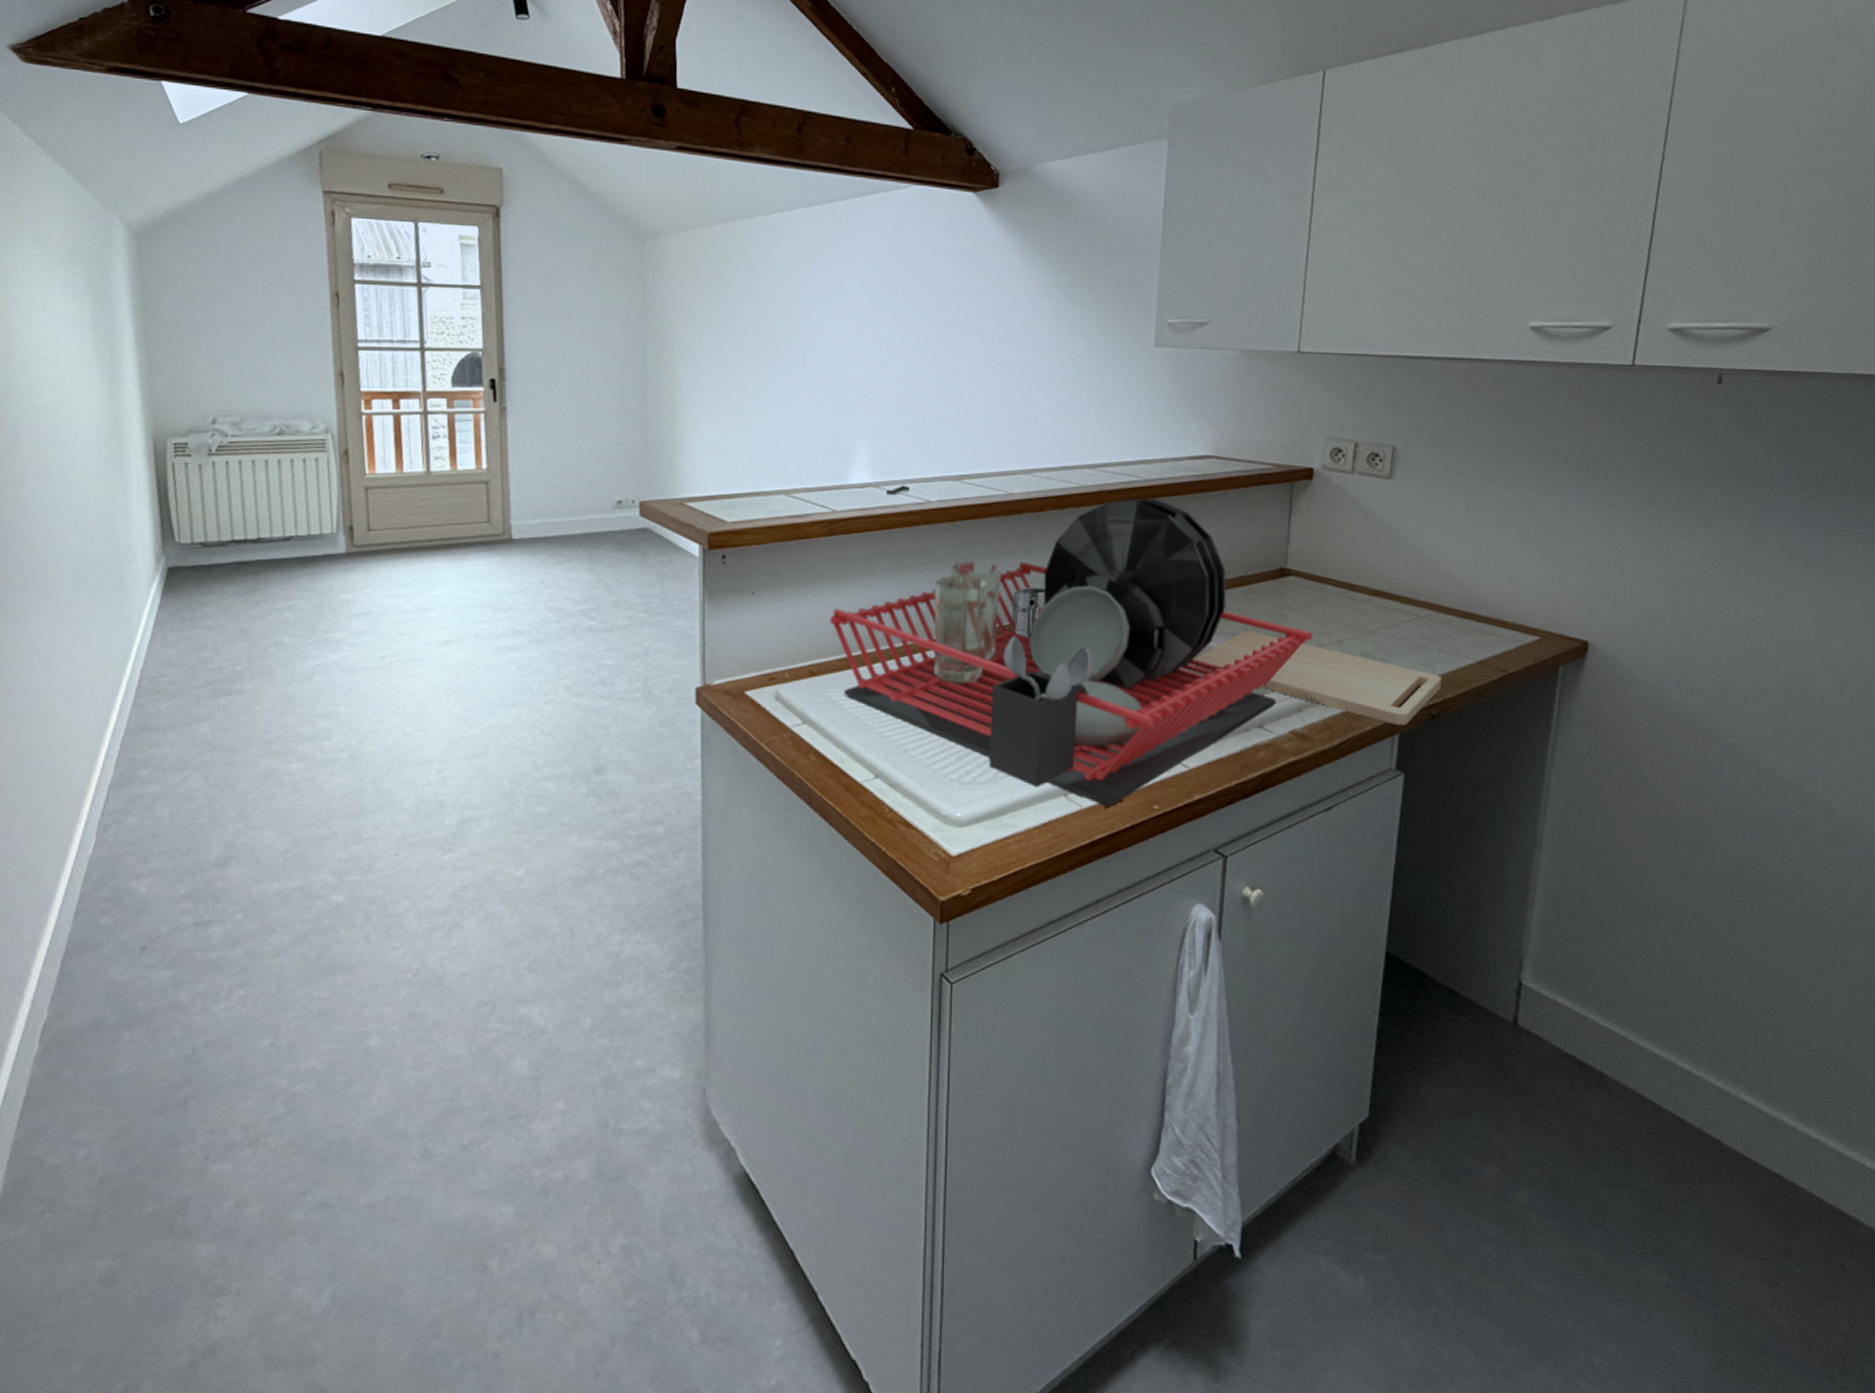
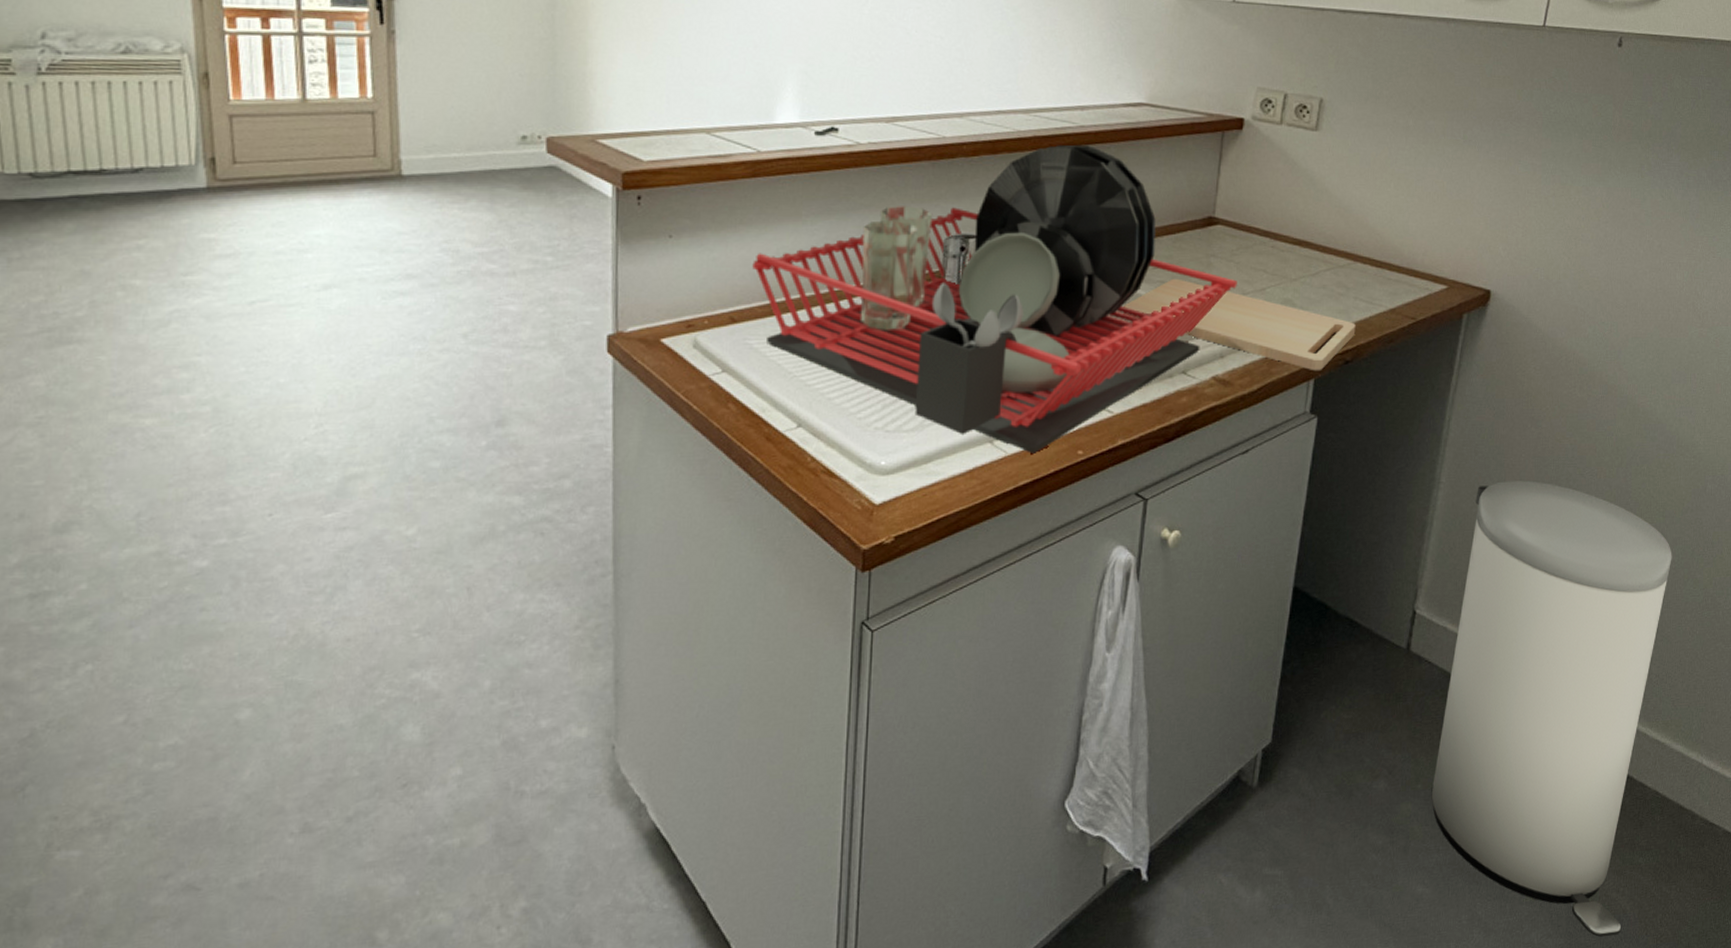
pedal bin: none [1549,844,1814,1355] -> present [1431,480,1672,937]

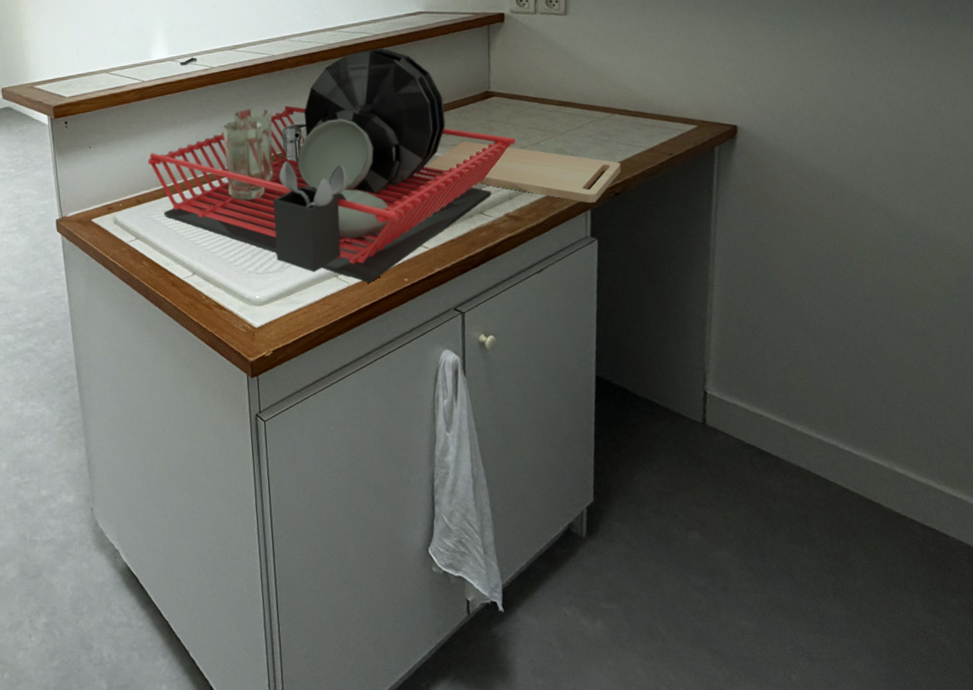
pedal bin: present [1431,480,1672,937] -> none [742,279,945,668]

